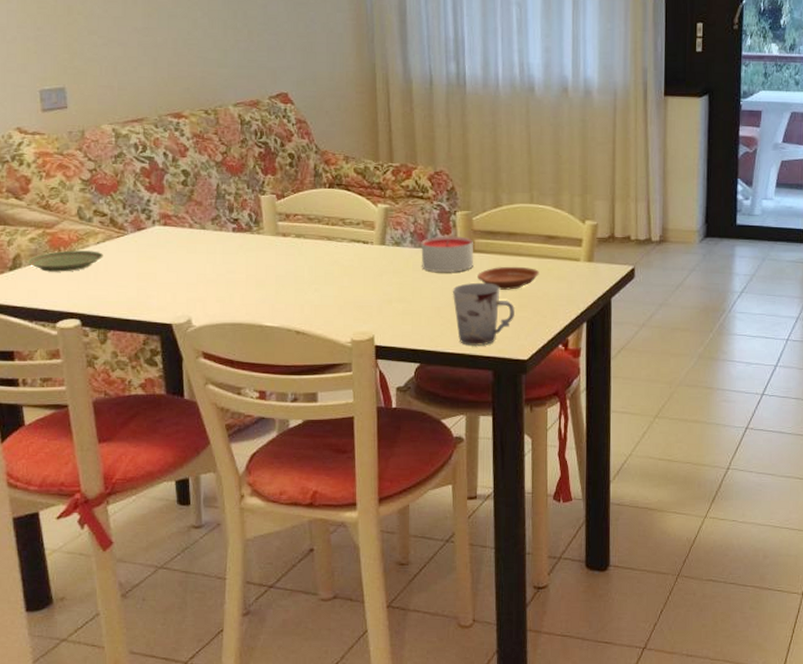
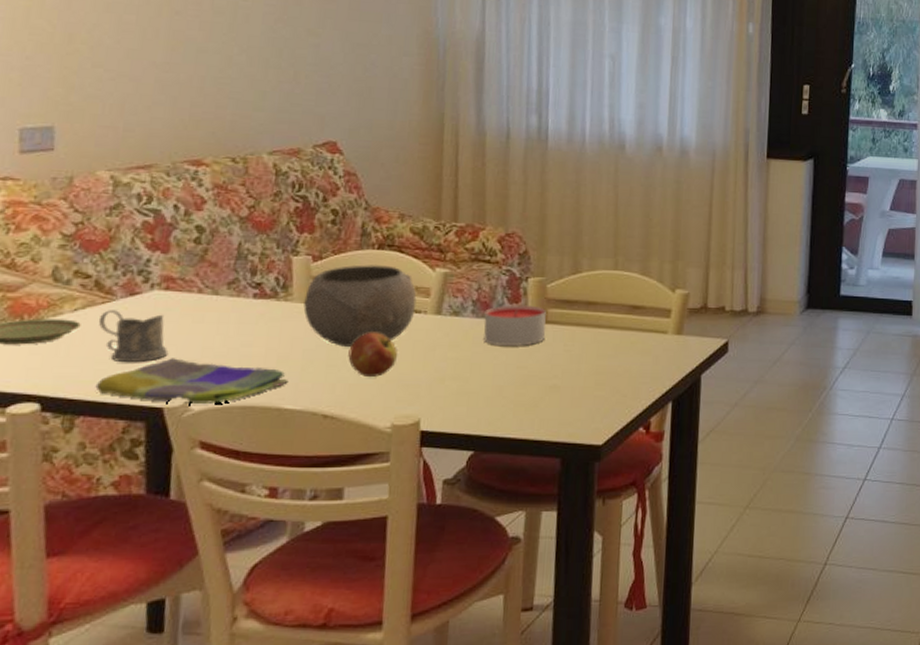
tea glass holder: none [116,243,172,287] -> present [98,310,169,363]
dish towel: none [119,283,266,321] -> present [95,358,289,404]
bowl: none [273,202,364,273] -> present [303,265,417,347]
apple: none [312,260,351,300] -> present [348,332,397,378]
cup: present [452,282,514,346] -> none [517,357,590,430]
plate: present [477,266,539,290] -> none [549,339,621,366]

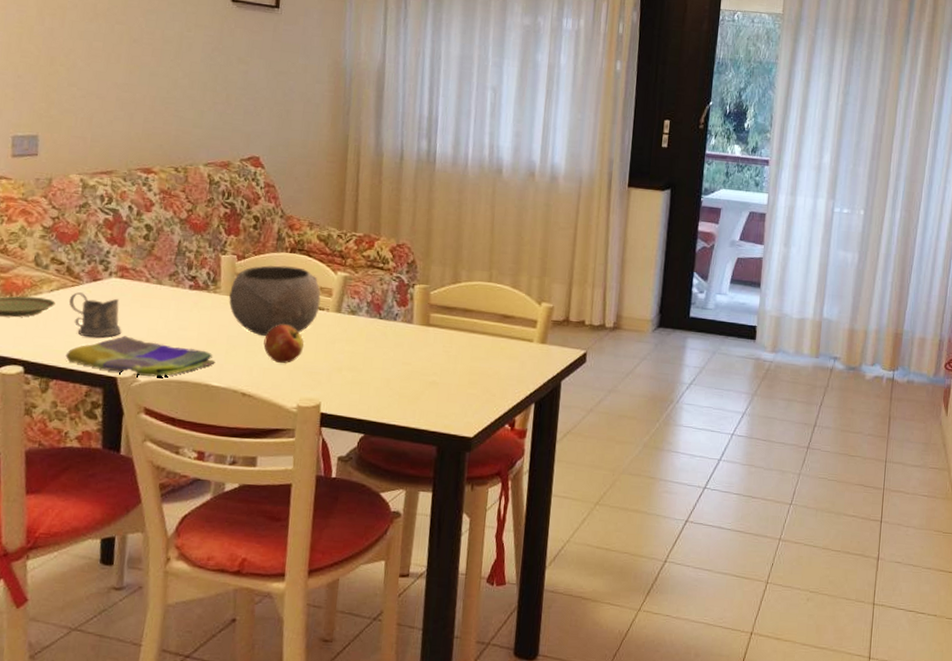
candle: present [484,305,546,346] -> none [375,308,429,345]

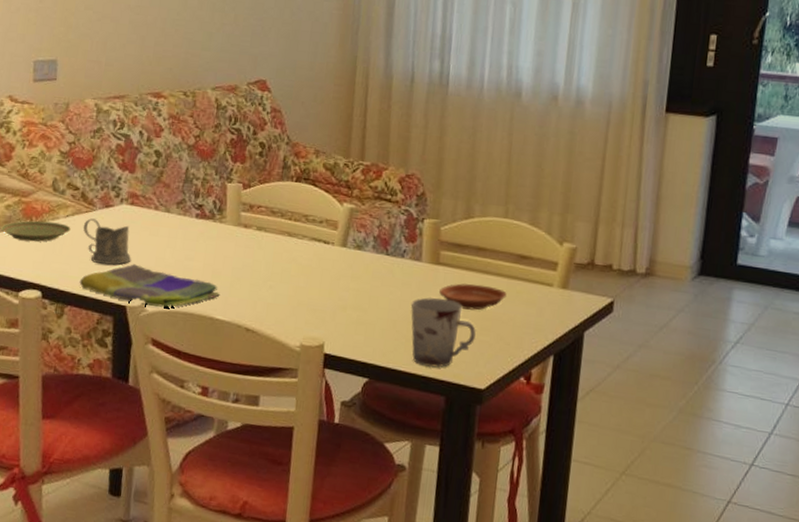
bowl: present [229,265,321,336] -> none [234,195,326,269]
apple: present [263,324,304,364] -> none [267,257,308,300]
cup: none [403,356,464,420] -> present [410,297,476,368]
plate: none [430,342,492,366] -> present [439,283,507,311]

